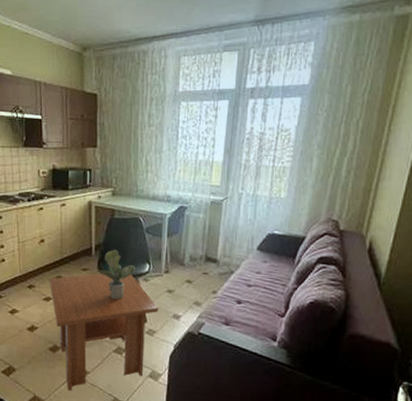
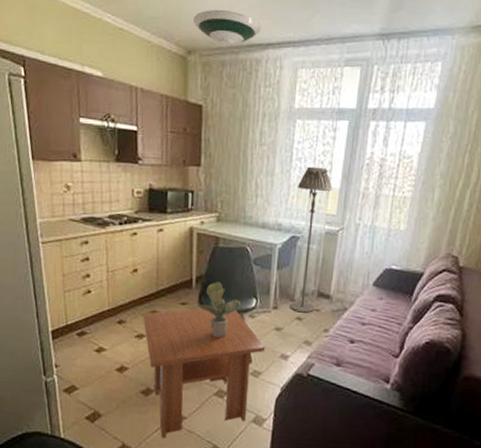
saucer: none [87,10,147,42] -> present [192,10,261,47]
floor lamp: none [180,143,216,276] -> present [290,166,332,313]

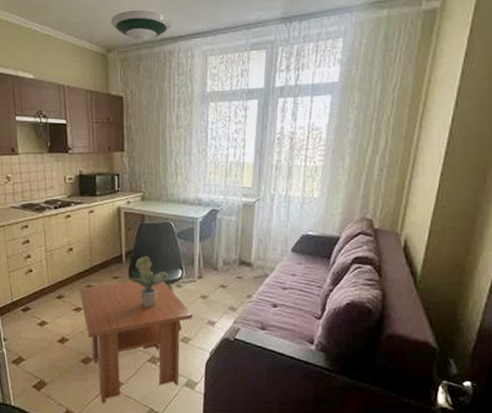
floor lamp: present [290,166,332,313] -> none [214,144,246,281]

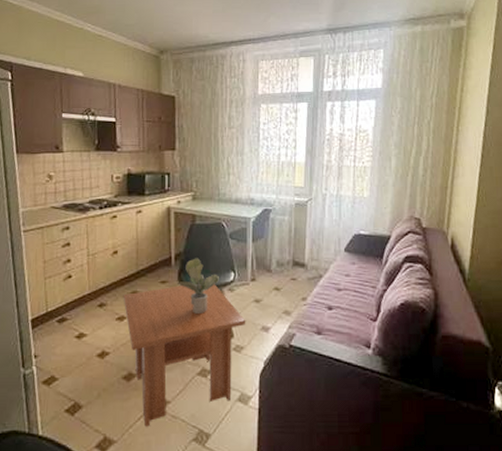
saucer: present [110,10,172,42] -> none [163,17,224,46]

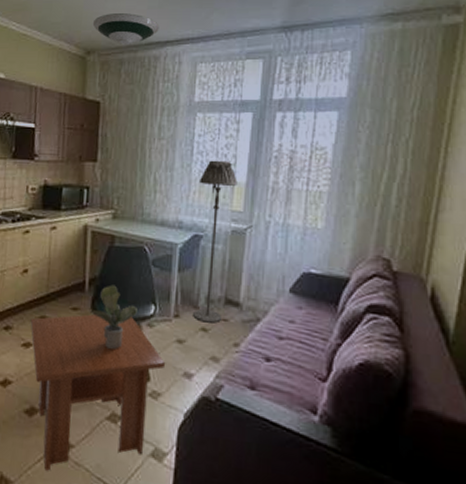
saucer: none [163,17,224,46] -> present [92,13,159,46]
floor lamp: none [266,144,298,283] -> present [193,160,238,323]

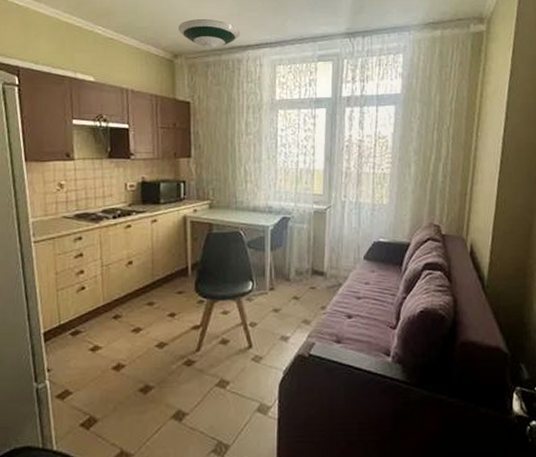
coffee table: present [30,314,166,471] -> none [138,294,265,439]
potted plant: present [90,285,137,350] -> none [195,267,237,325]
floor lamp: present [193,160,238,323] -> none [284,151,317,292]

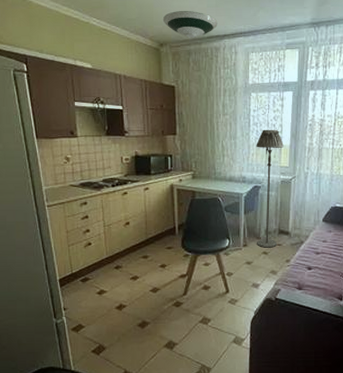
floor lamp: none [284,151,317,292] -> present [256,129,284,248]

